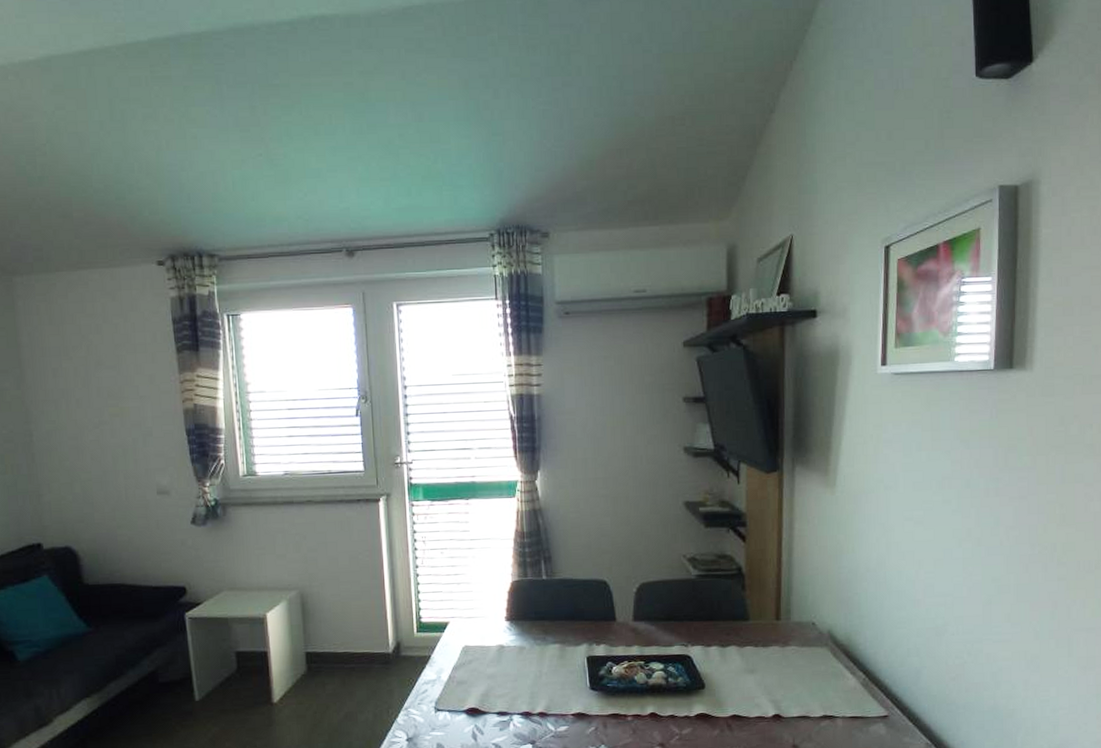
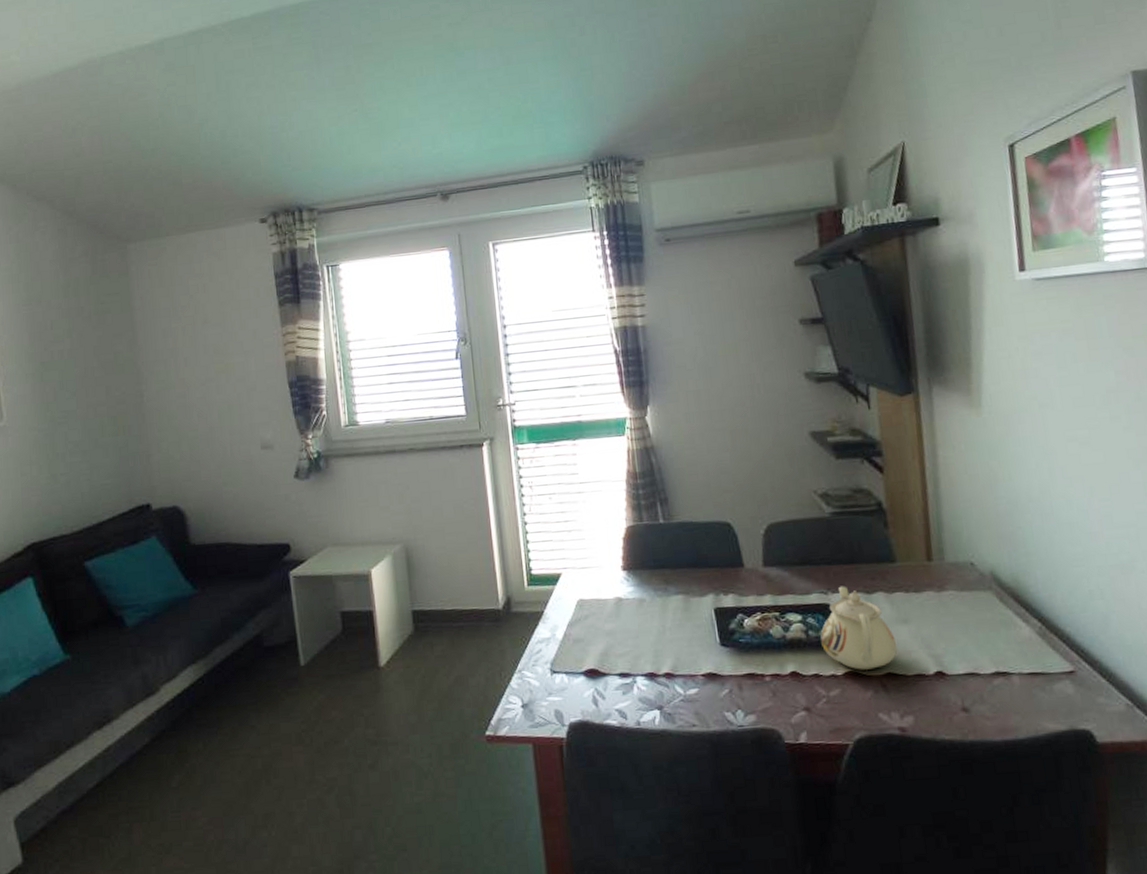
teapot: none [678,639,744,712] -> present [820,586,898,670]

